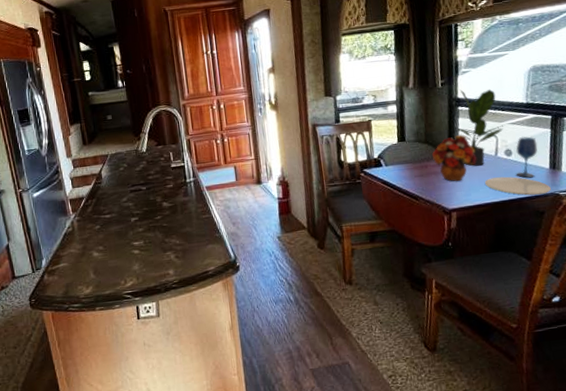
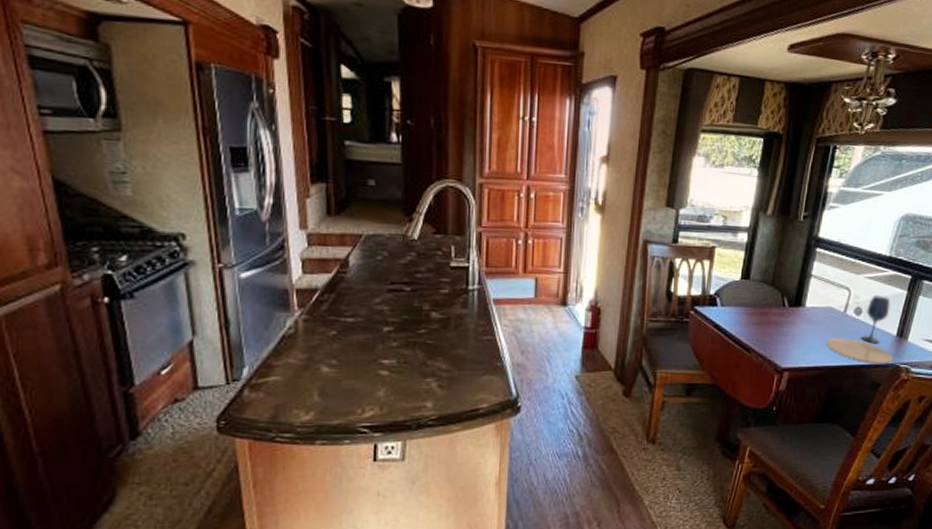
flower arrangement: present [431,134,477,182] -> none [775,281,824,336]
potted plant: present [457,88,506,166] -> none [809,227,863,322]

